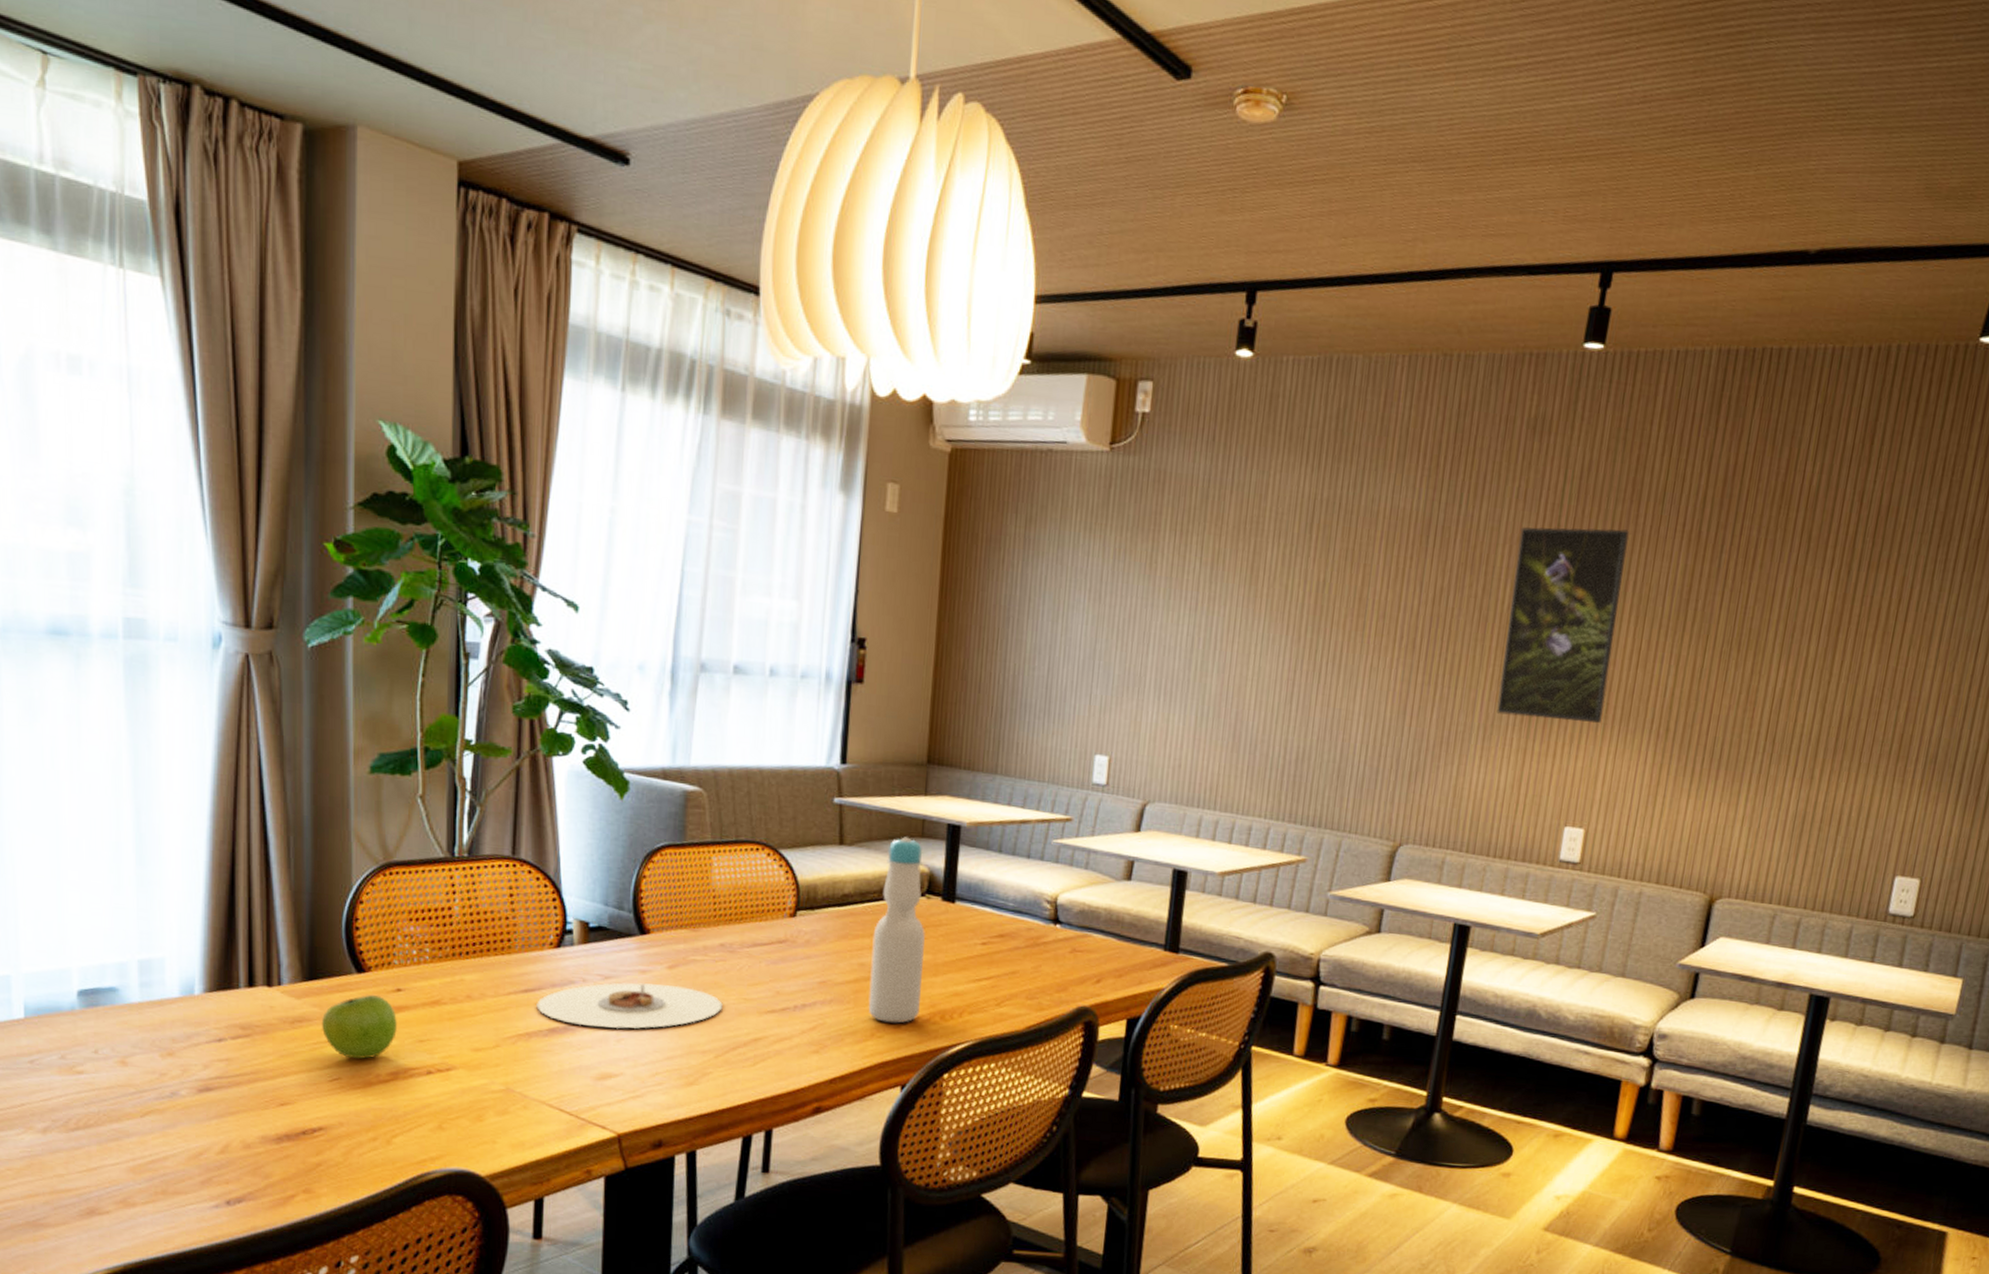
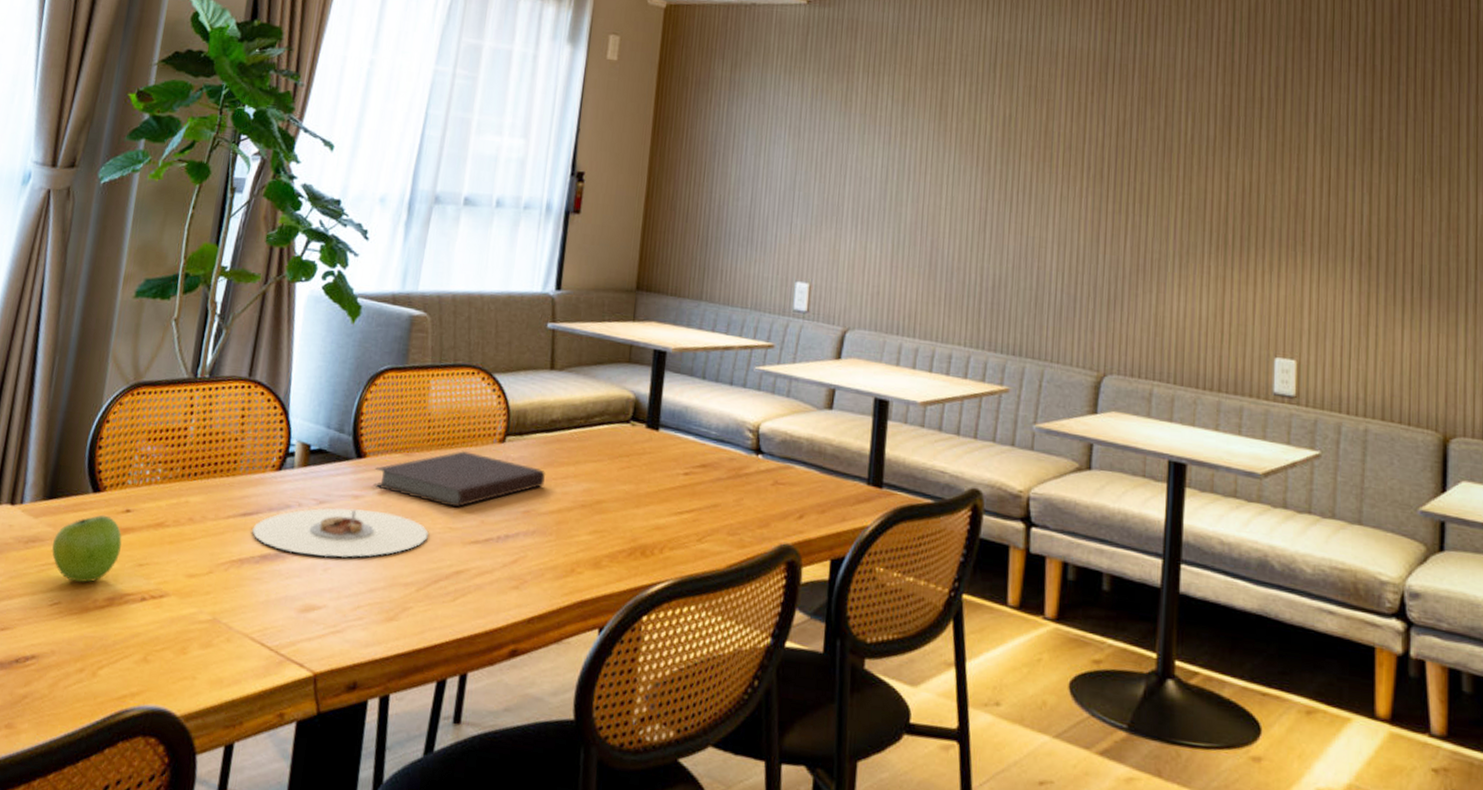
notebook: none [659,926,841,980] -> present [372,451,546,508]
bottle: present [868,837,926,1024] -> none [569,362,630,559]
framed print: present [1496,527,1629,723] -> none [1190,63,1304,251]

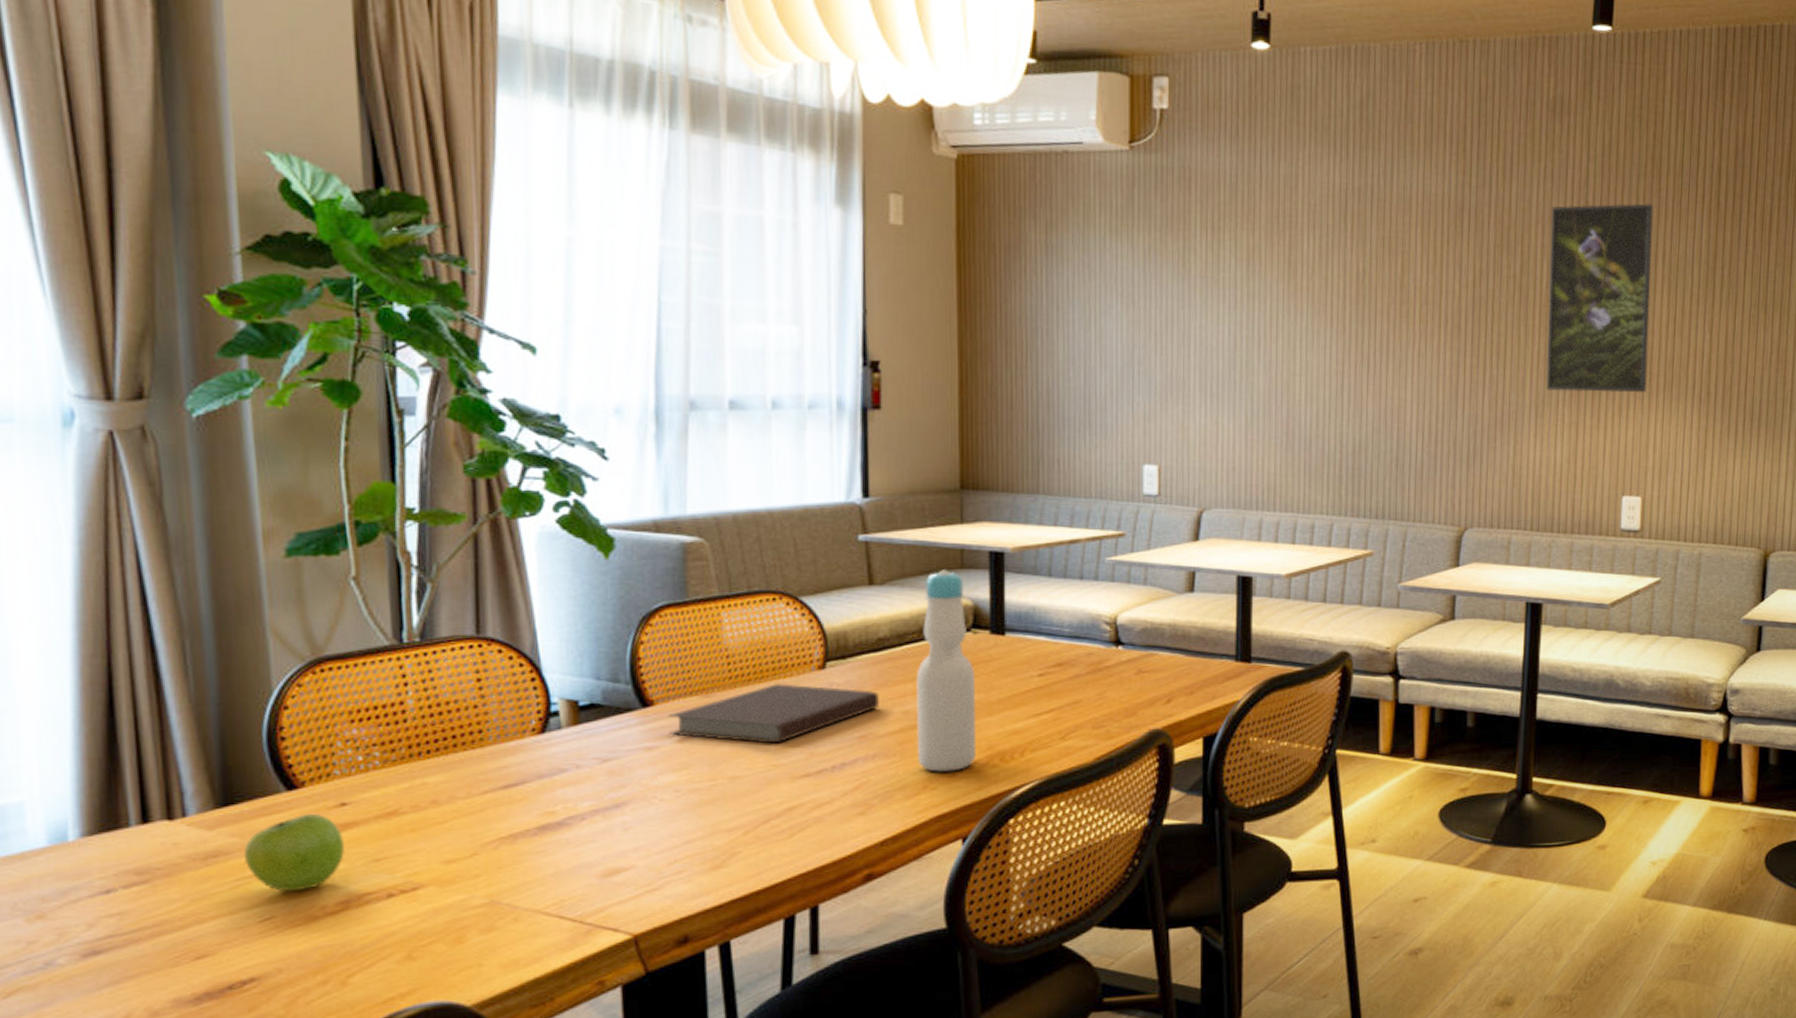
plate: present [252,507,429,558] -> none [521,759,748,818]
bottle: none [569,362,630,559] -> present [916,570,976,772]
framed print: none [1190,63,1304,251] -> present [1545,203,1654,393]

